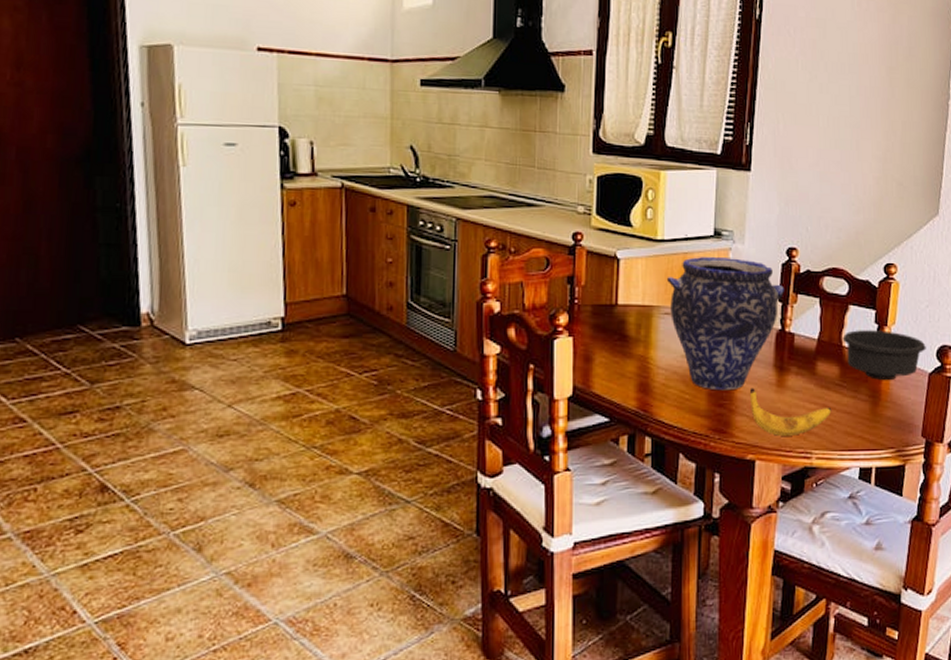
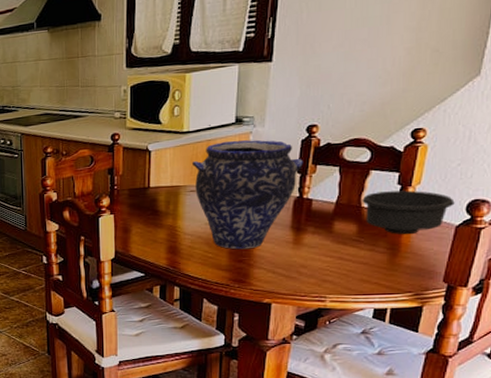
banana: present [749,388,832,436] -> none [267,246,348,284]

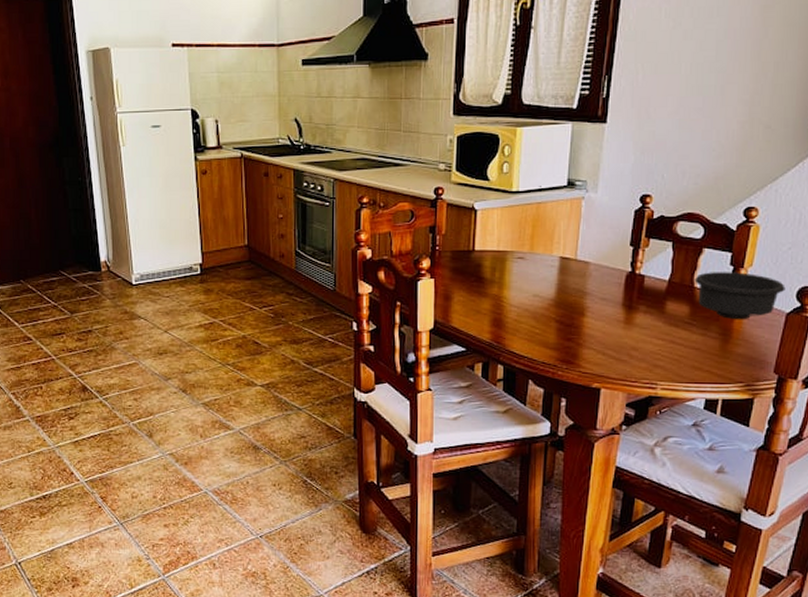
vase: present [191,140,304,250] -> none [520,205,637,327]

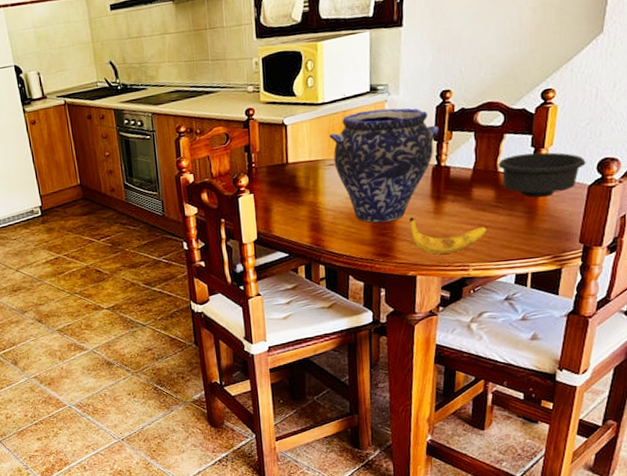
vase: none [520,205,637,327] -> present [329,108,440,223]
banana: none [597,324,680,368] -> present [409,217,488,255]

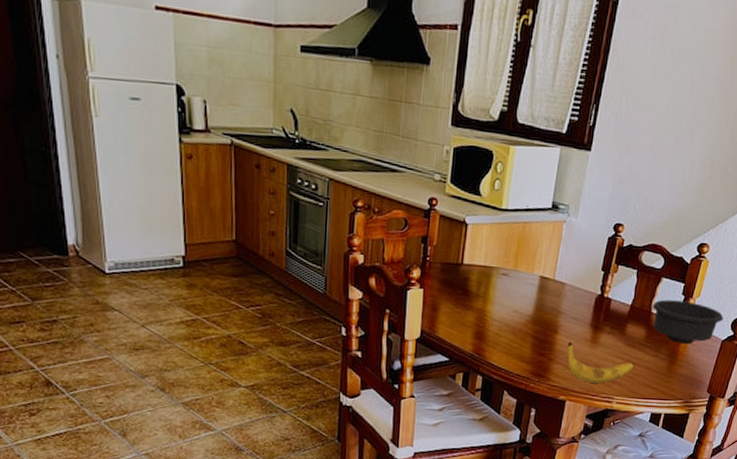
vase: present [329,108,440,223] -> none [506,226,609,343]

